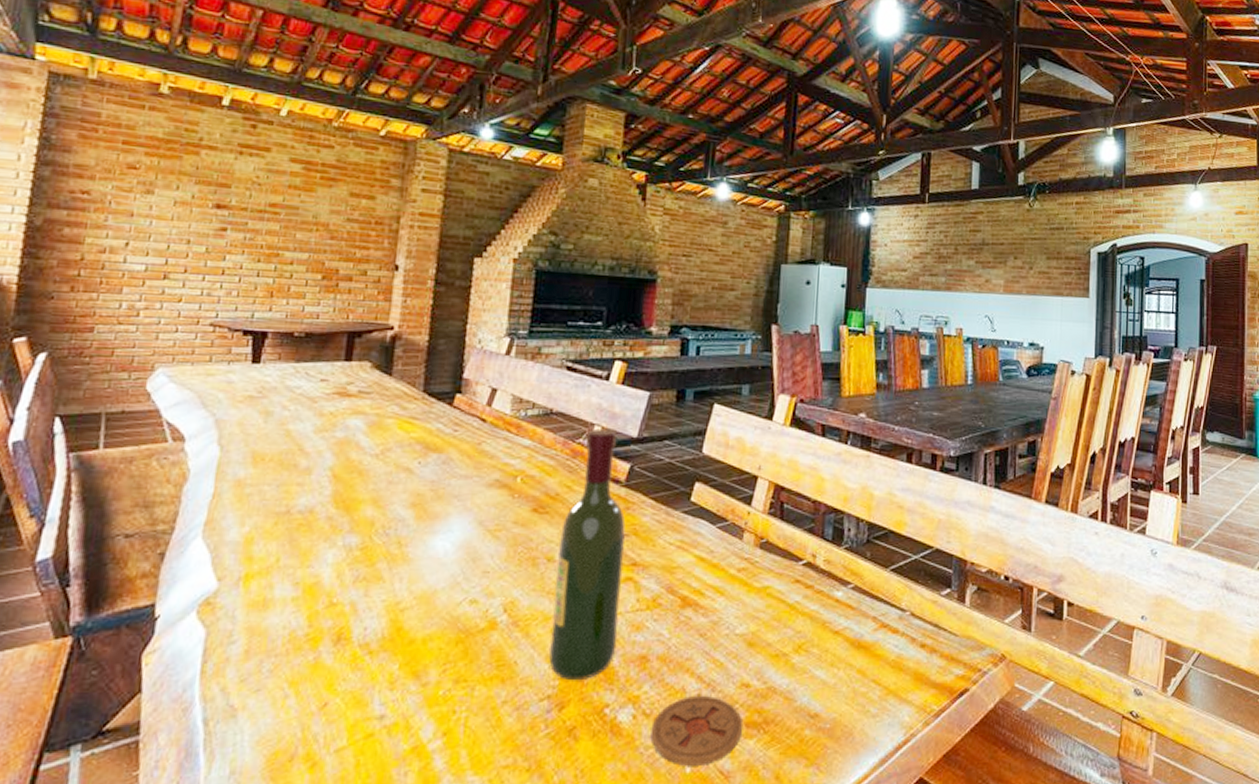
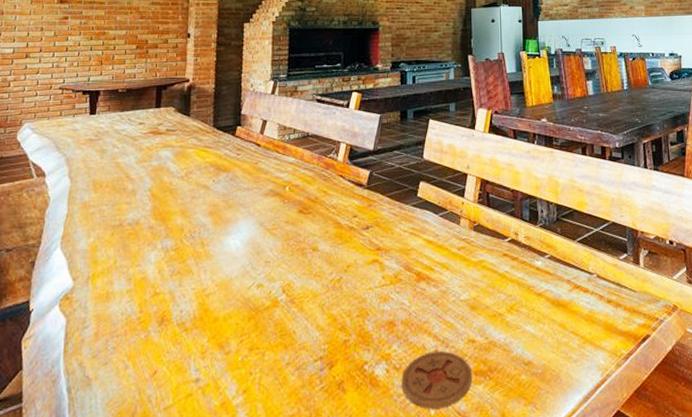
wine bottle: present [548,428,626,681] -> none [318,145,371,344]

